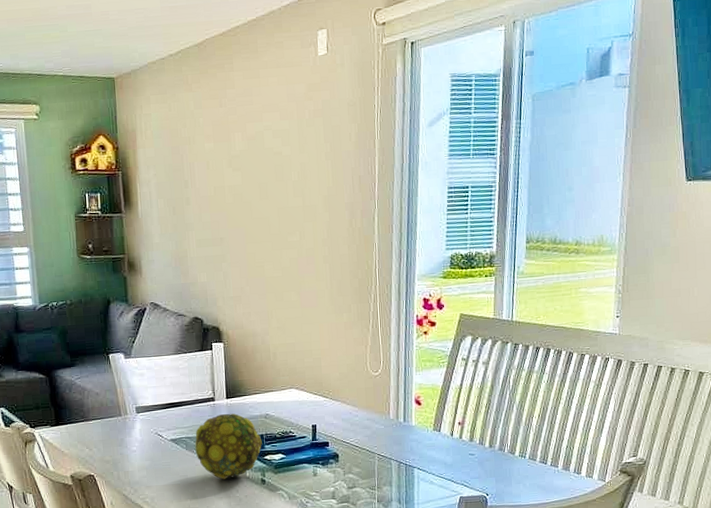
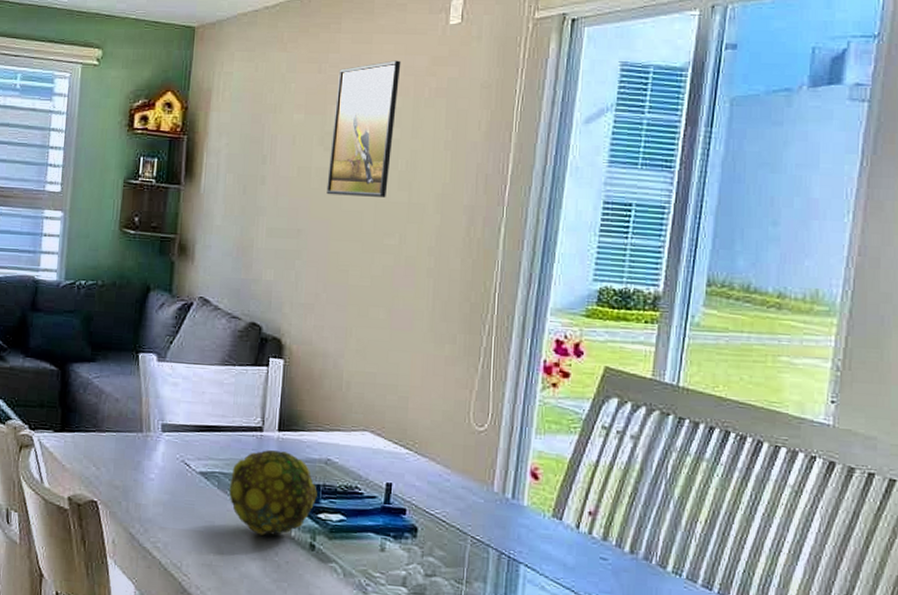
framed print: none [236,90,286,207] -> present [326,60,401,197]

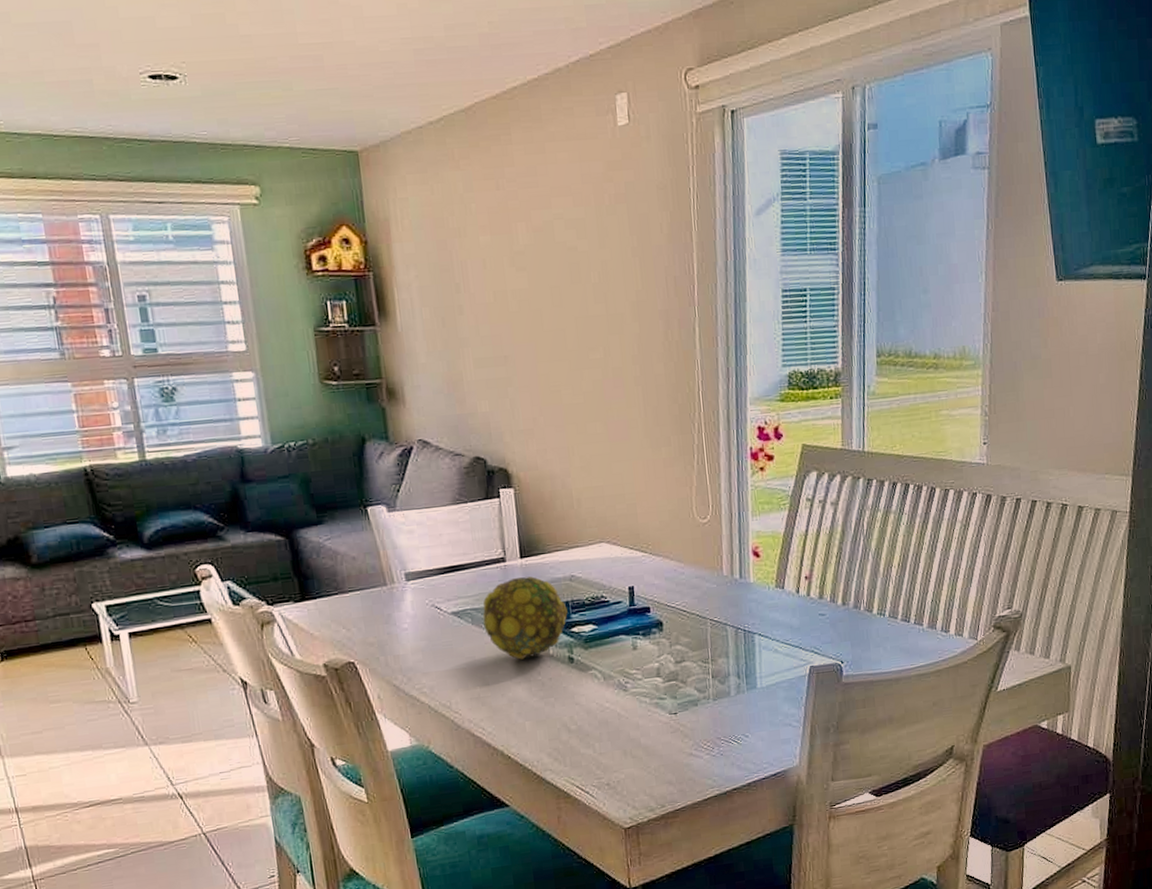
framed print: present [326,60,401,197] -> none [517,168,585,317]

